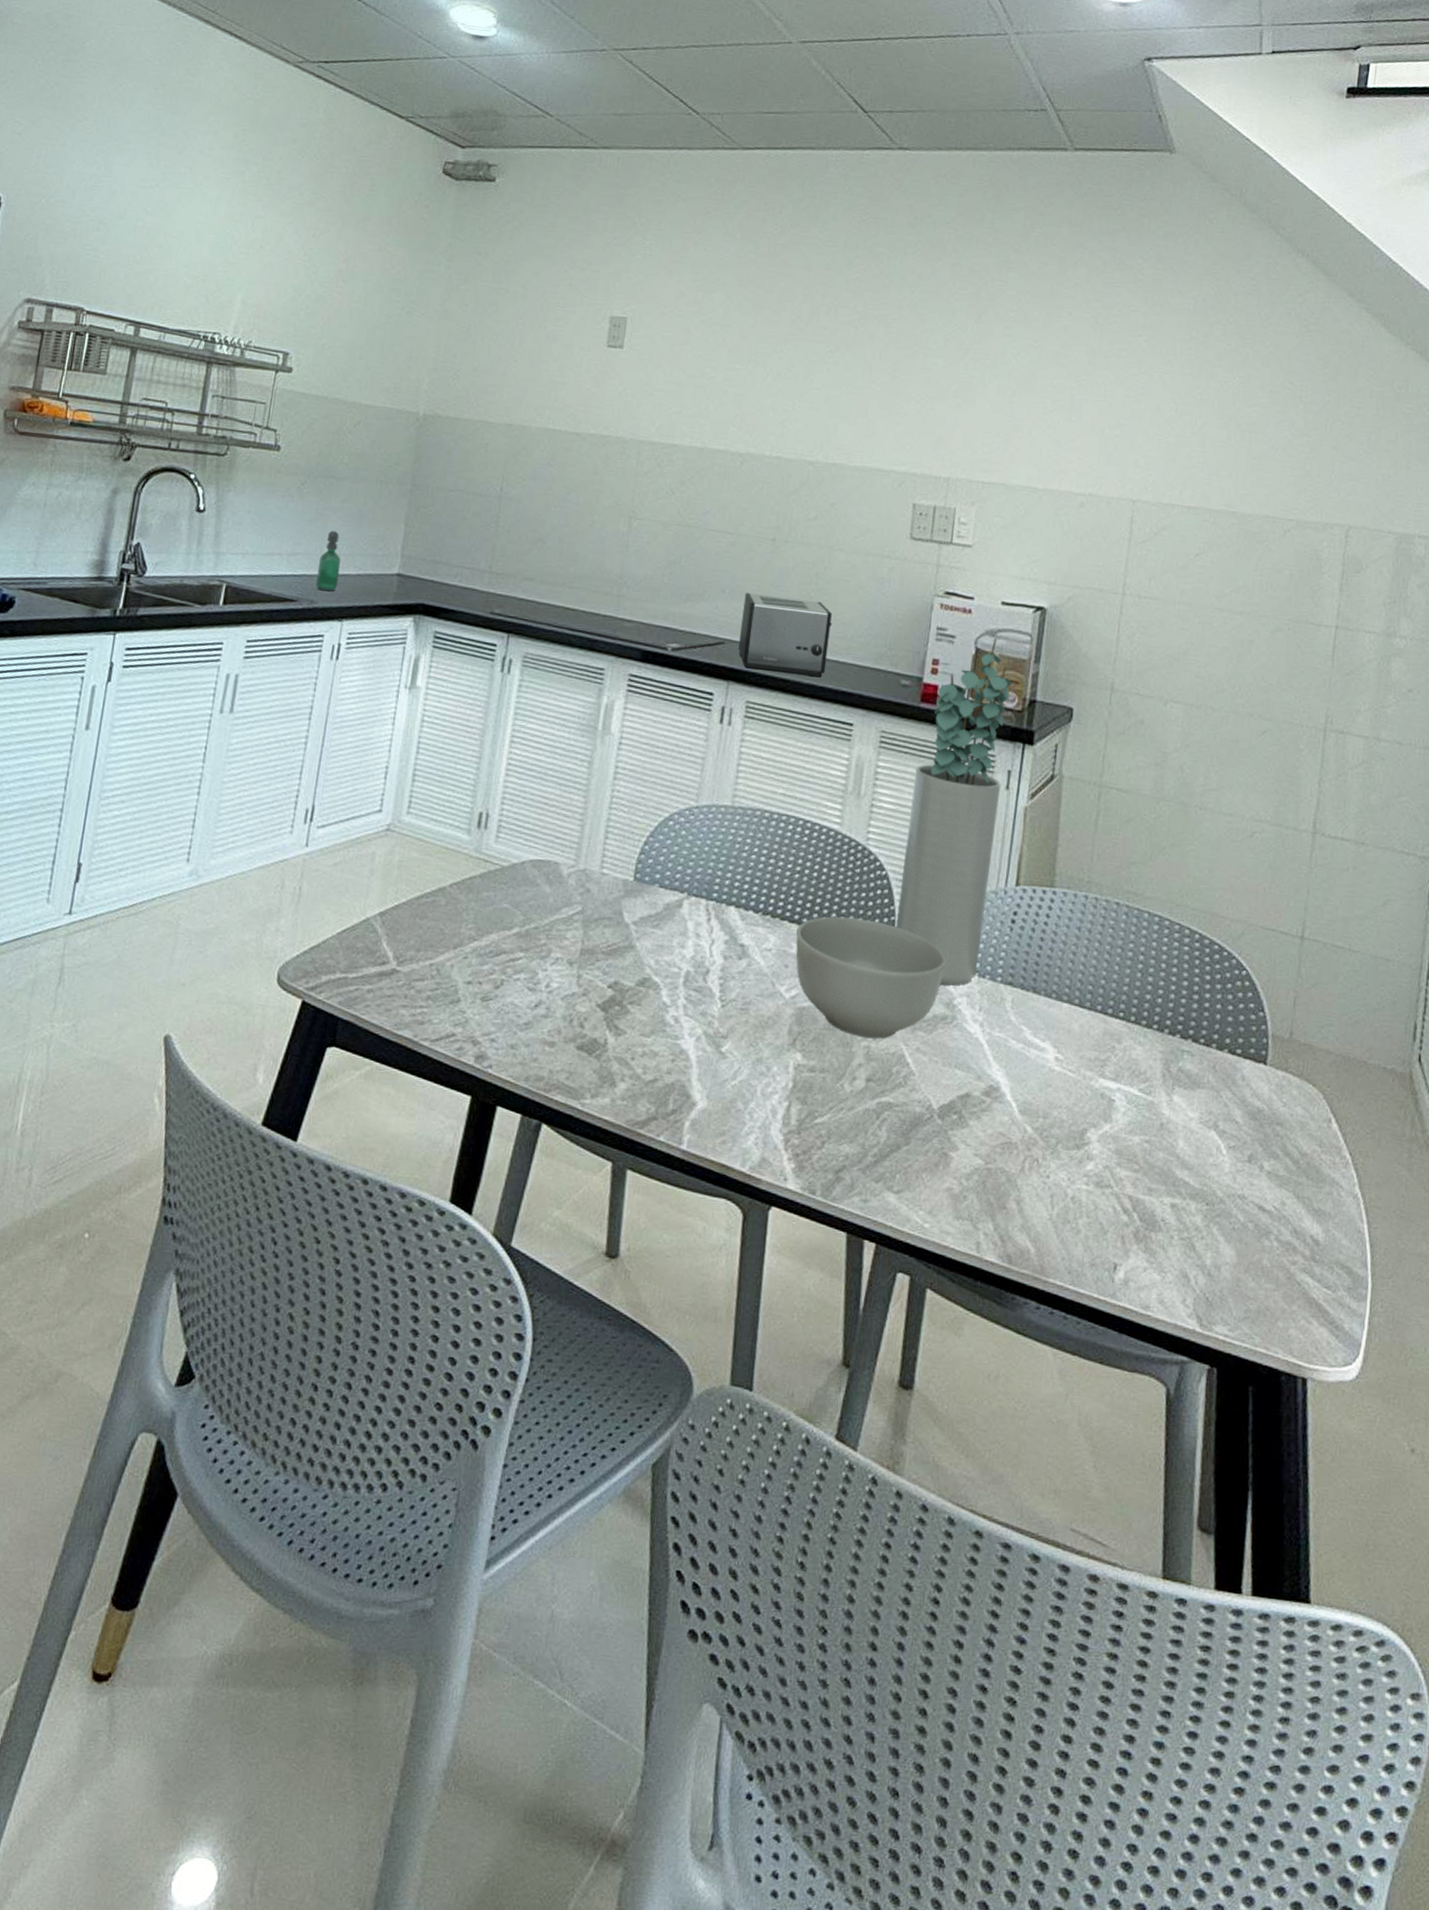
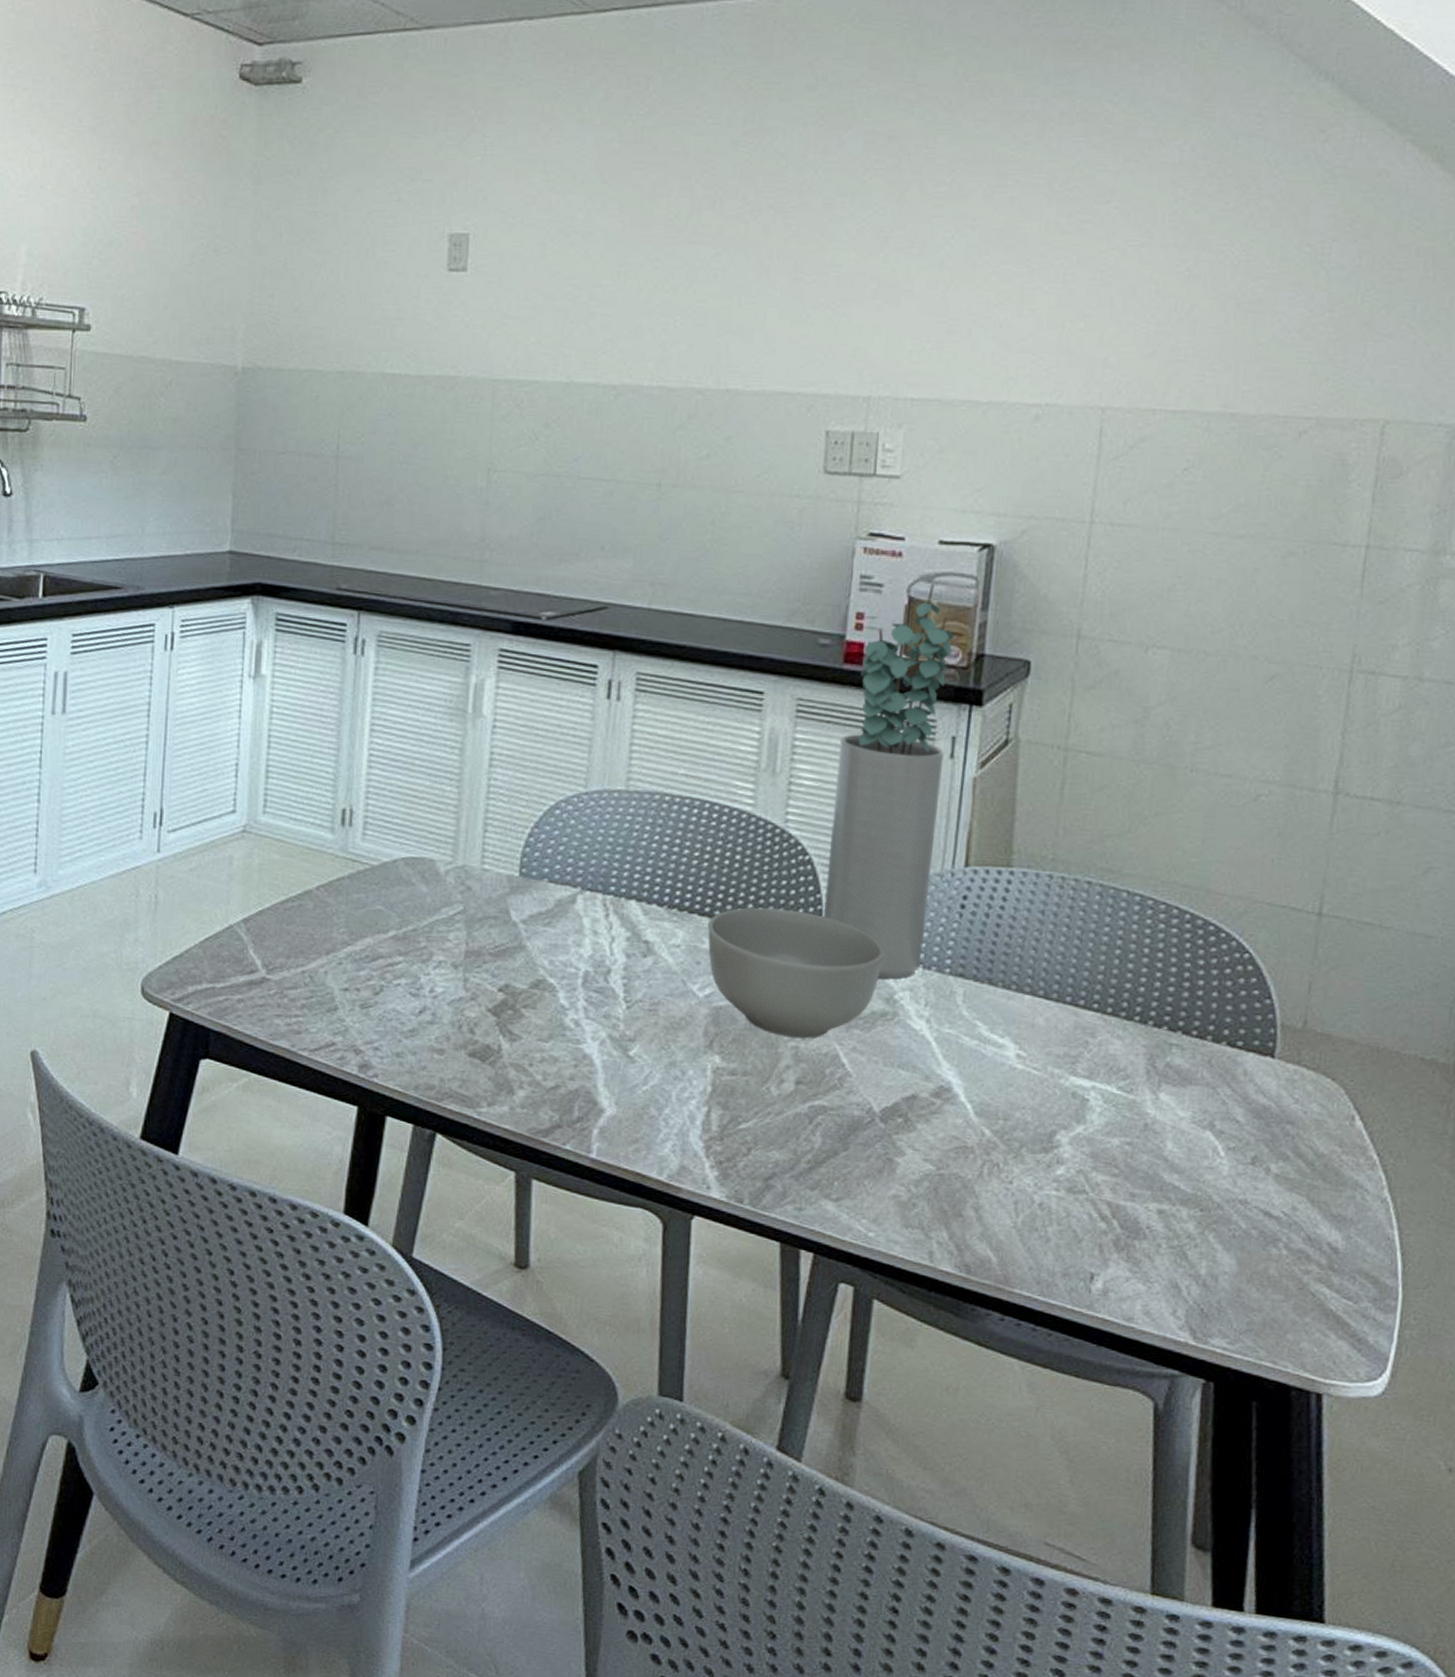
soap dispenser: present [316,530,341,591] -> none [140,507,166,576]
toaster: present [738,592,832,678] -> none [623,547,733,641]

